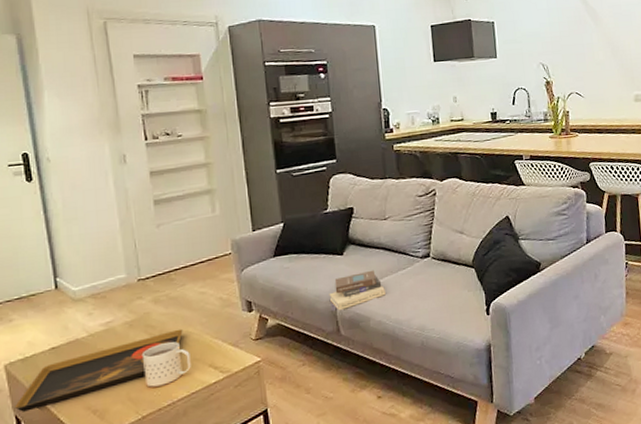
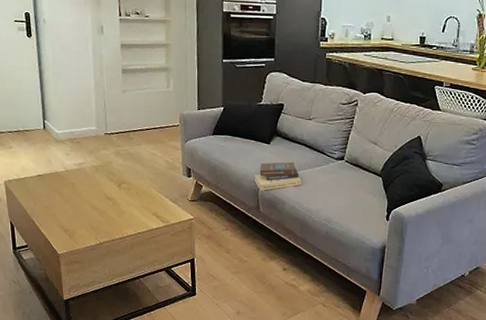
decorative tray: present [15,329,183,412] -> none [10,179,136,220]
mug: present [141,341,192,387] -> none [103,188,140,222]

